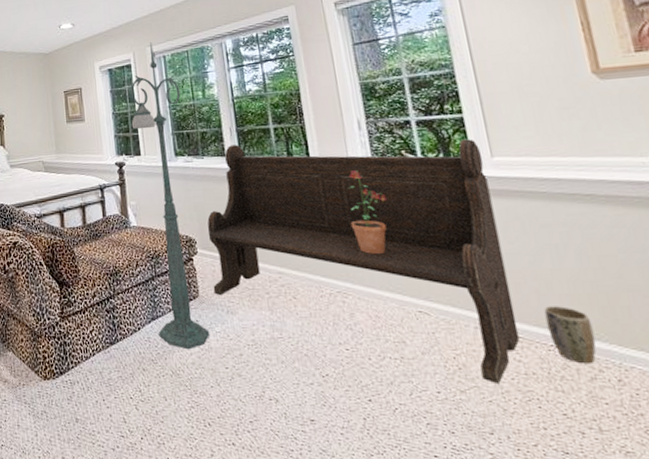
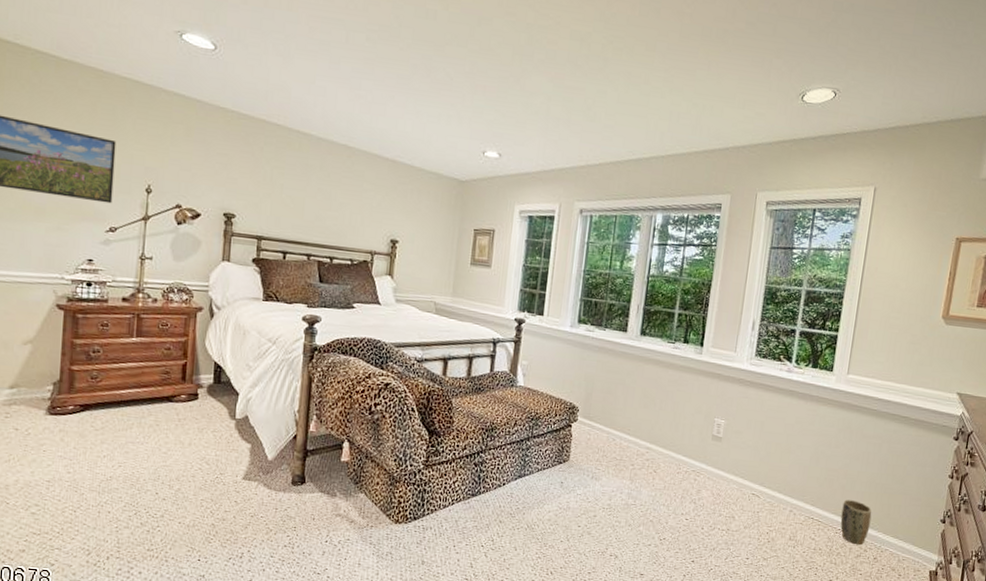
floor lamp: present [130,42,210,350] -> none [522,197,599,508]
bench: present [207,139,520,385] -> none [584,322,841,556]
potted plant: present [348,170,387,254] -> none [720,366,756,443]

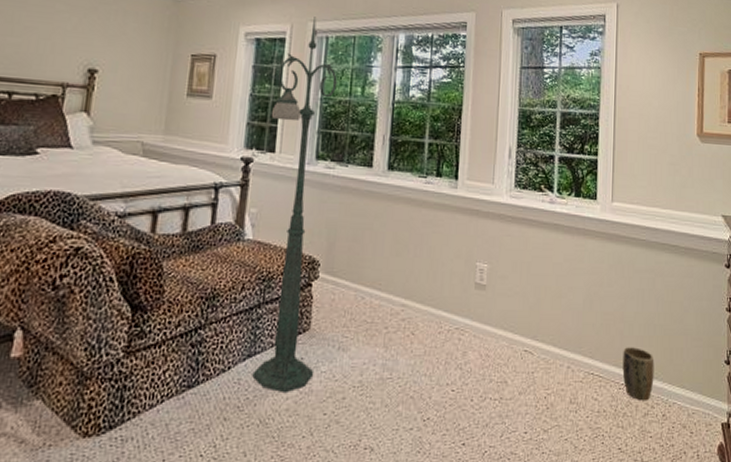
floor lamp: none [522,197,599,508] -> present [252,17,337,394]

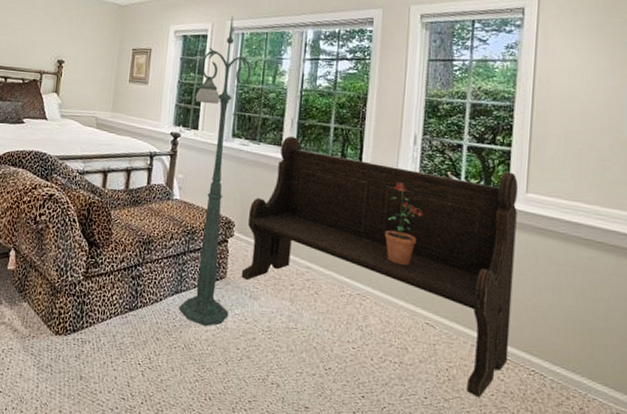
bench: none [328,155,605,423] -> present [241,136,519,398]
potted plant: none [482,200,519,290] -> present [384,182,423,265]
plant pot: present [622,347,654,401] -> none [533,336,572,392]

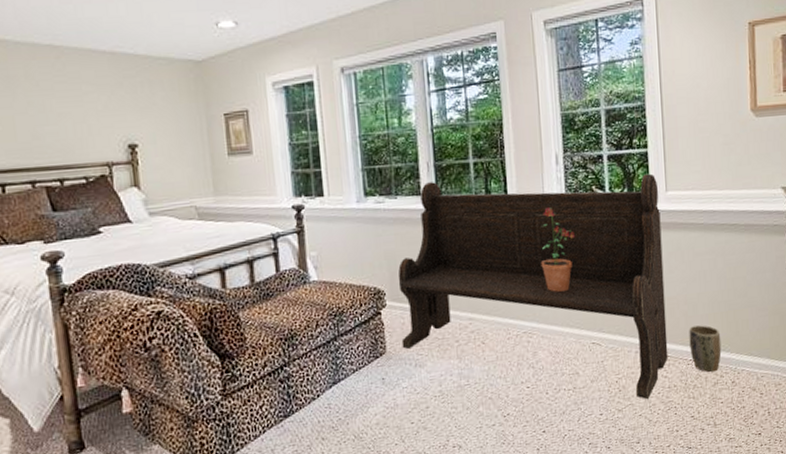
floor lamp: present [179,16,251,327] -> none [312,54,397,411]
plant pot: none [533,336,572,392] -> present [689,325,722,373]

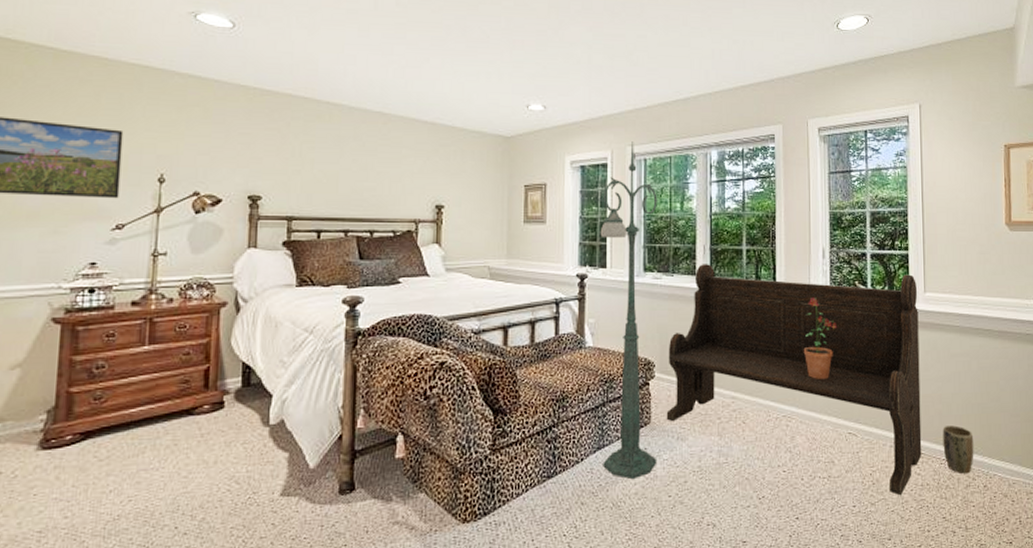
floor lamp: none [312,54,397,411] -> present [600,141,657,480]

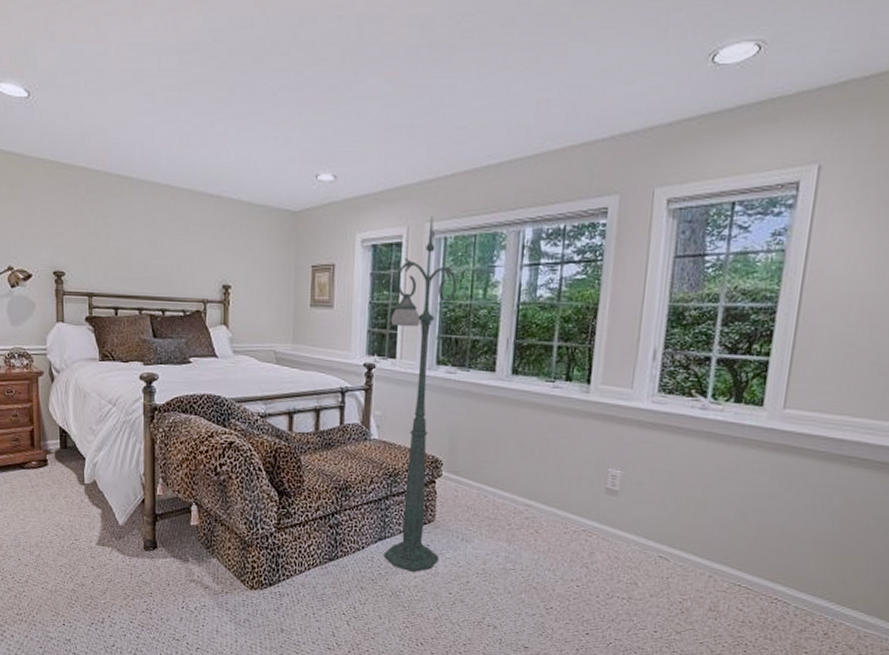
bench: present [666,264,922,496] -> none [451,360,775,629]
potted plant: present [803,298,837,379] -> none [615,405,661,497]
plant pot: present [943,425,974,474] -> none [777,563,821,618]

